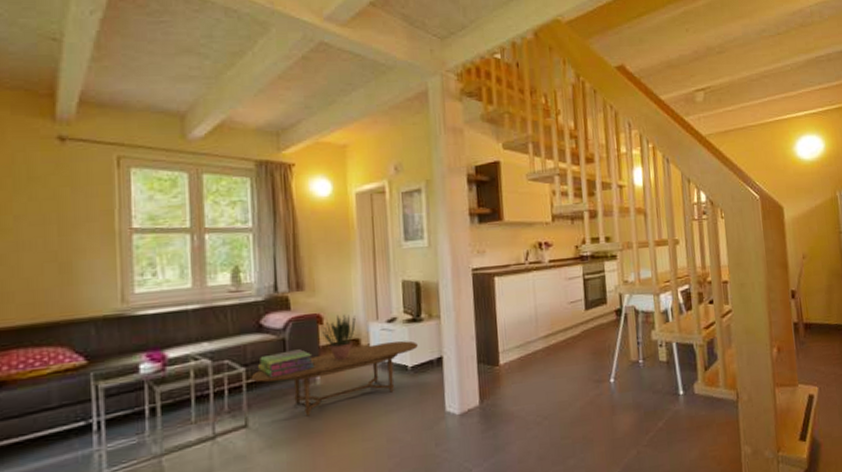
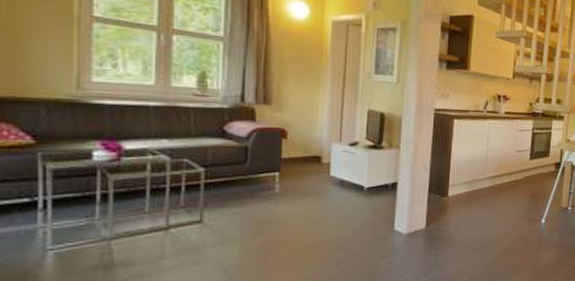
coffee table: present [251,341,418,416] -> none [210,163,376,220]
stack of books: present [258,349,315,378] -> none [218,158,275,181]
potted plant: present [322,314,356,360] -> none [285,132,319,173]

